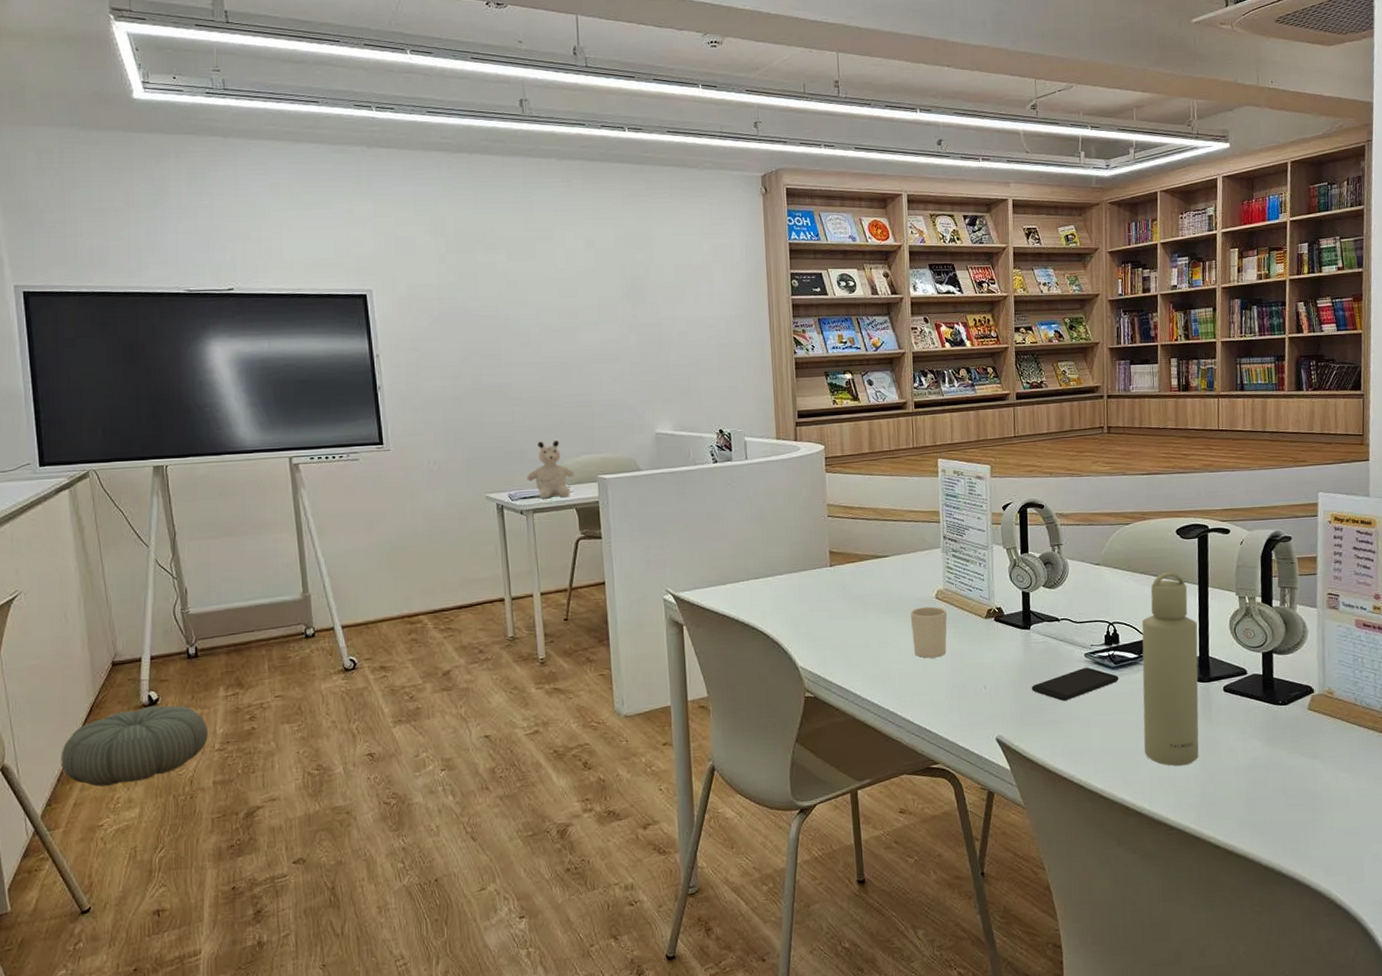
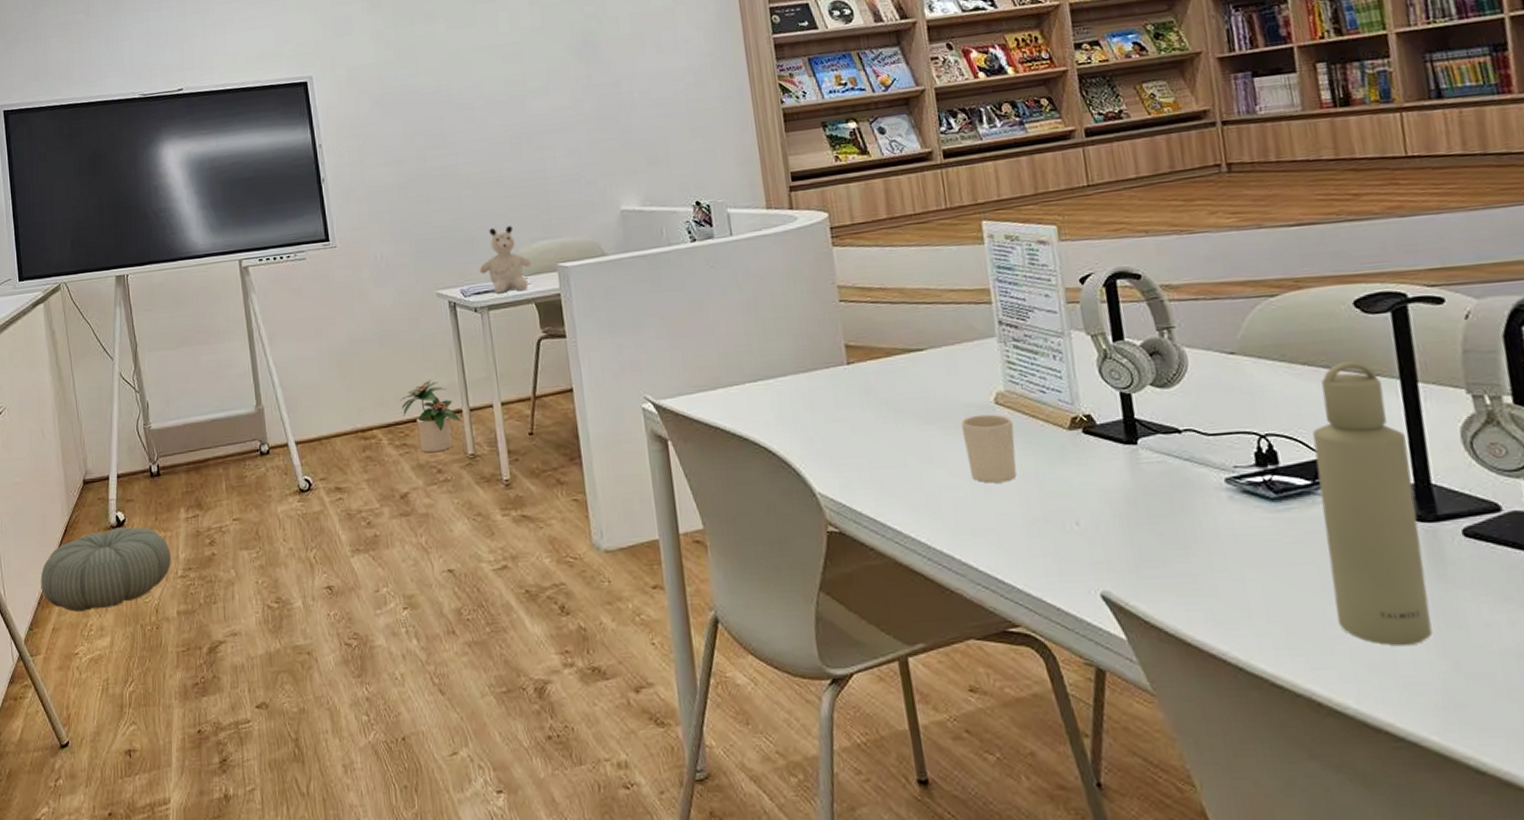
potted plant: none [447,572,504,636] -> present [400,380,462,453]
mobile phone: present [1031,667,1119,701] -> none [1147,498,1285,545]

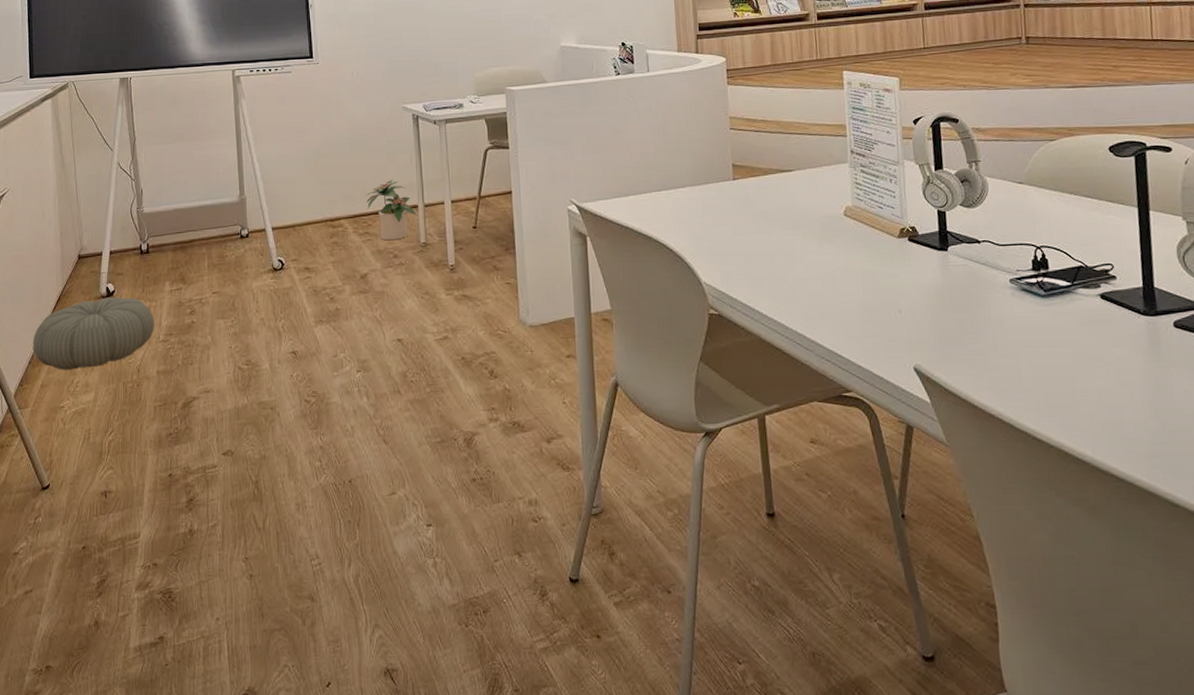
stuffed animal: present [479,225,532,294] -> none [440,53,485,110]
mug: present [960,414,1017,484] -> none [817,223,857,278]
bottle: present [1312,361,1433,645] -> none [1073,193,1149,409]

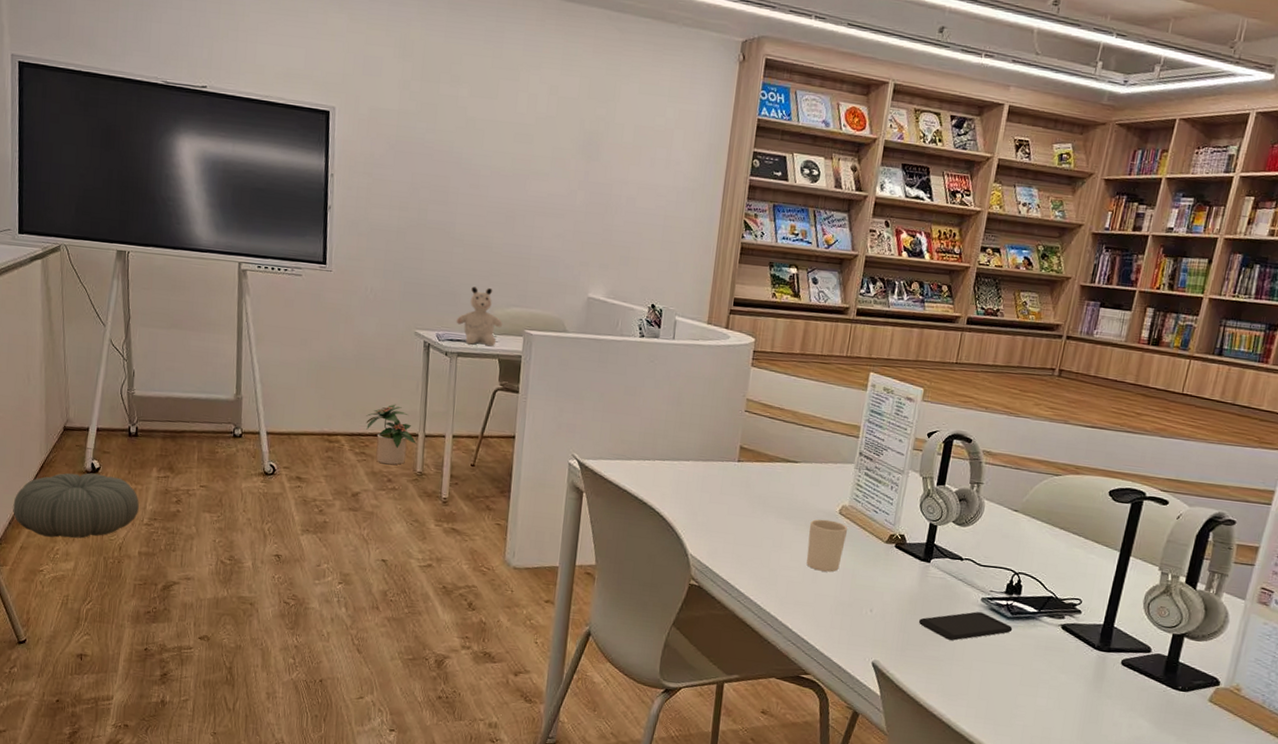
stuffed animal: none [440,53,485,110] -> present [456,286,503,347]
mug: none [817,223,857,278] -> present [806,519,848,572]
mobile phone: none [951,295,1051,330] -> present [918,611,1013,641]

